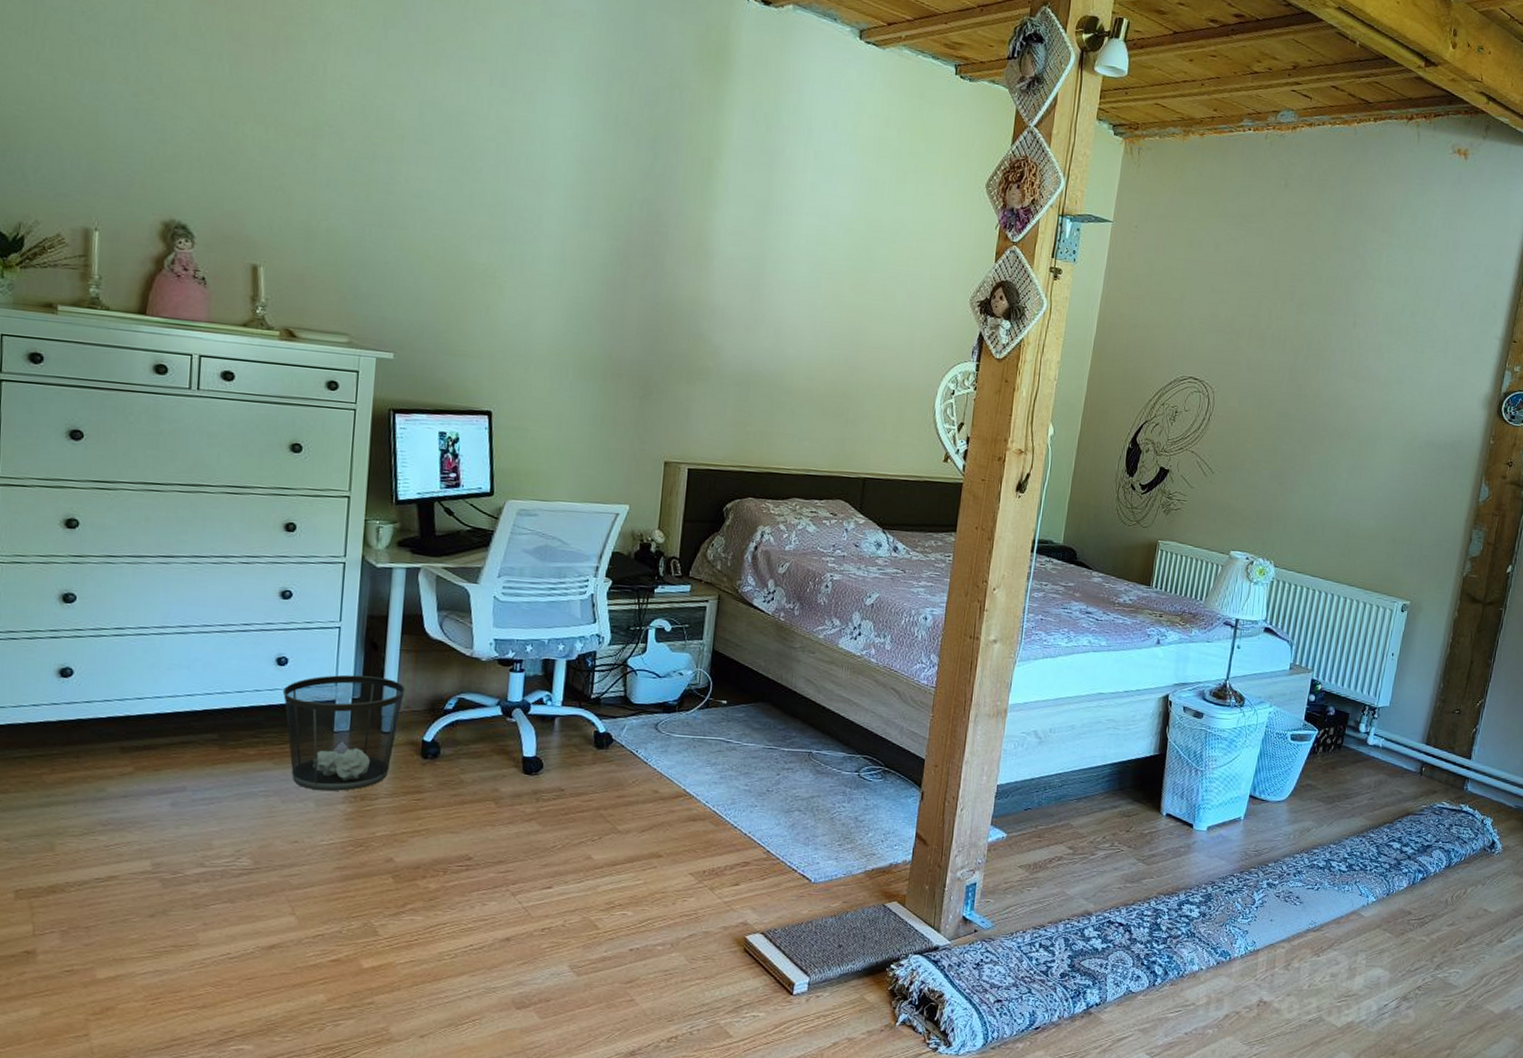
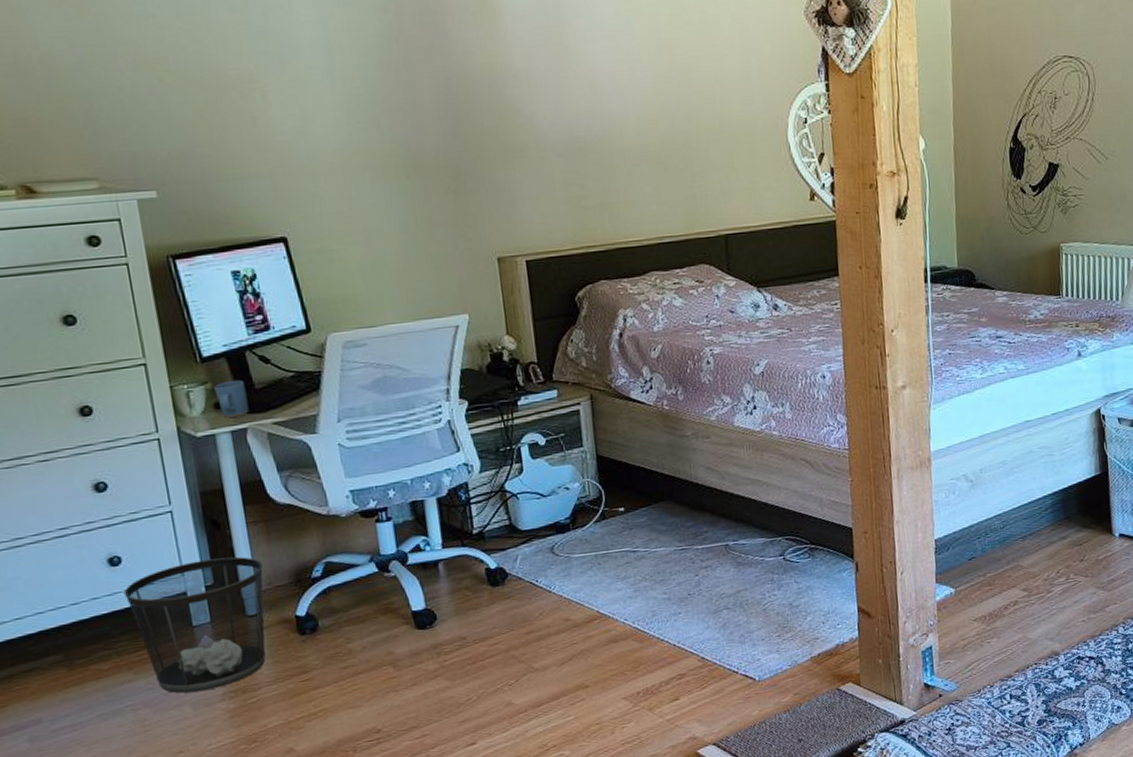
mug: none [401,524,428,556] -> present [214,379,249,418]

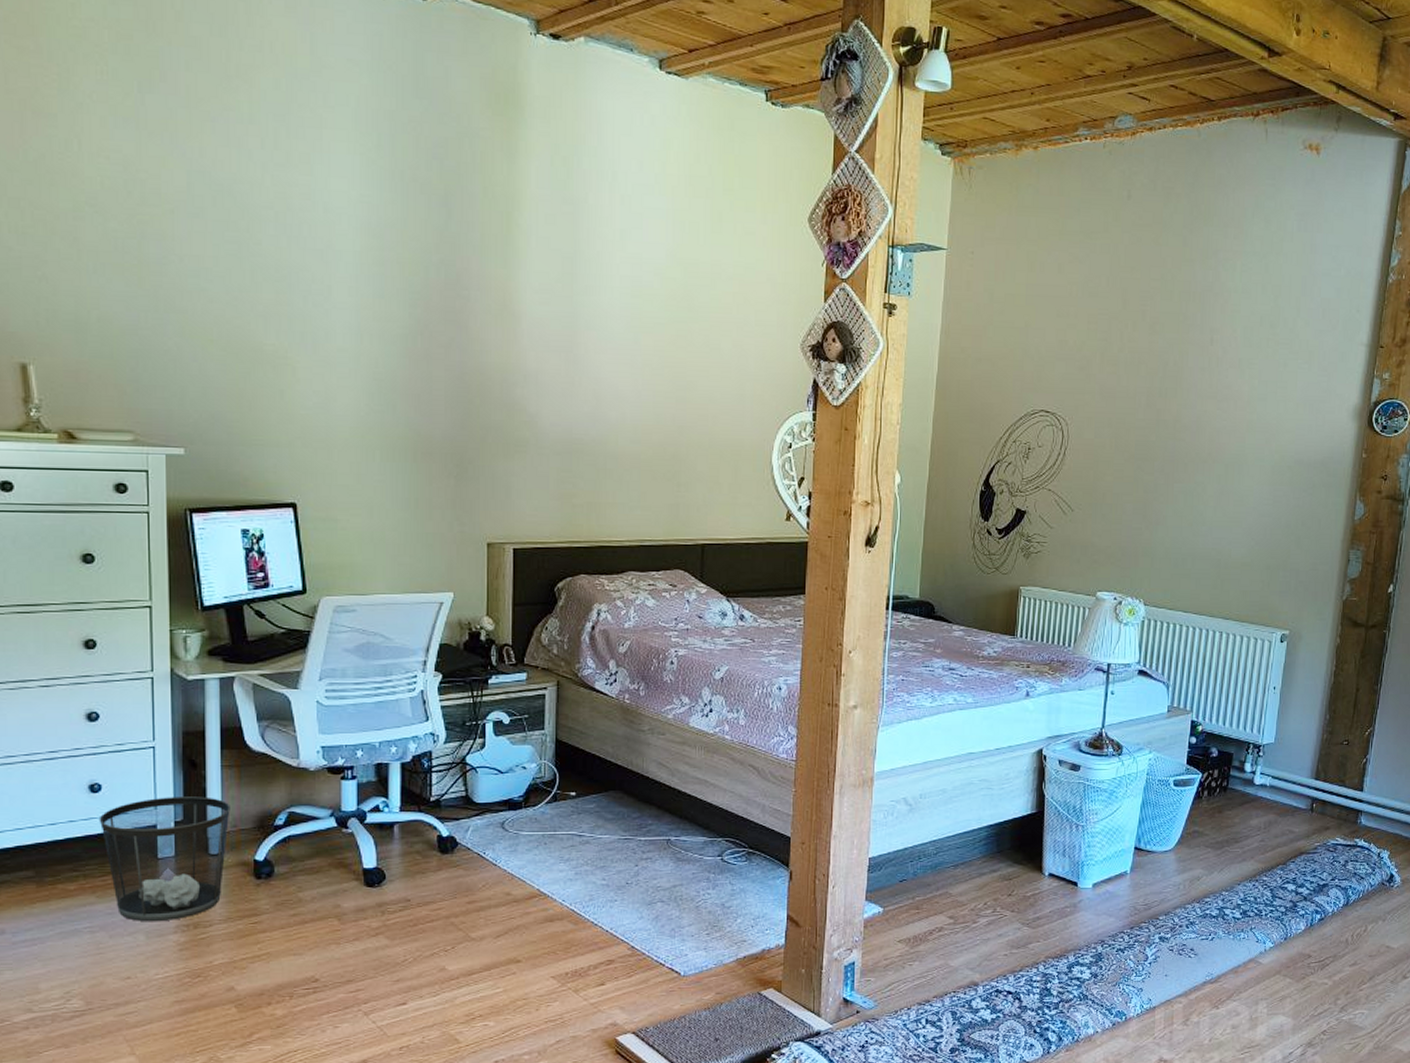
mug: present [214,379,249,418] -> none [210,630,239,665]

